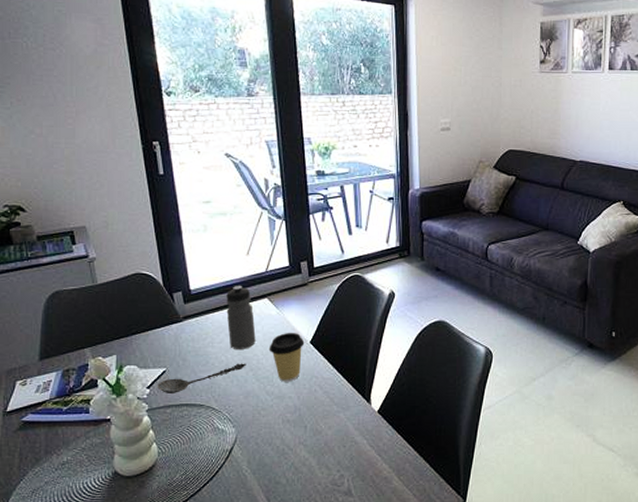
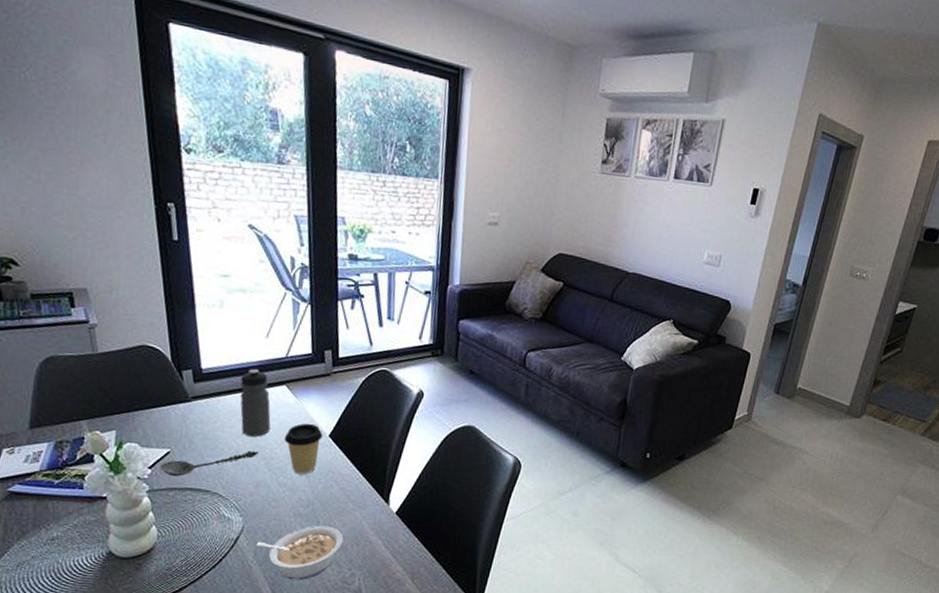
legume: none [249,430,330,486] -> present [256,525,344,580]

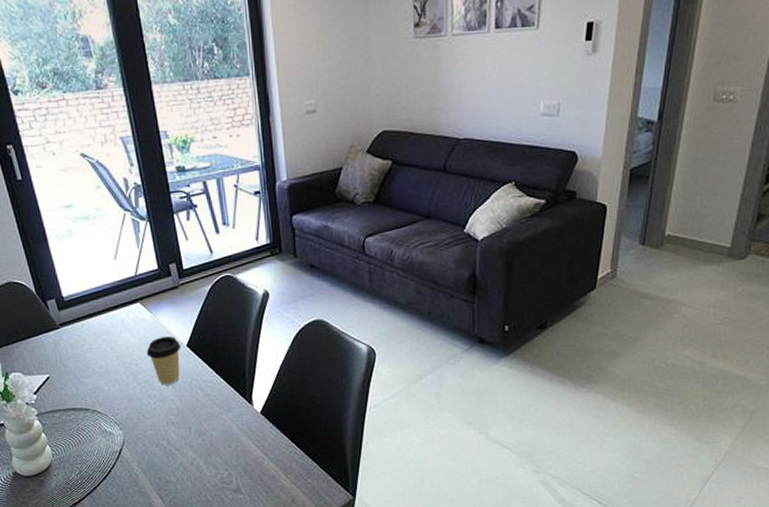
spoon: present [160,450,259,476] -> none [43,368,126,399]
water bottle: present [240,369,271,437] -> none [98,291,133,354]
legume: present [256,525,344,580] -> none [138,431,216,484]

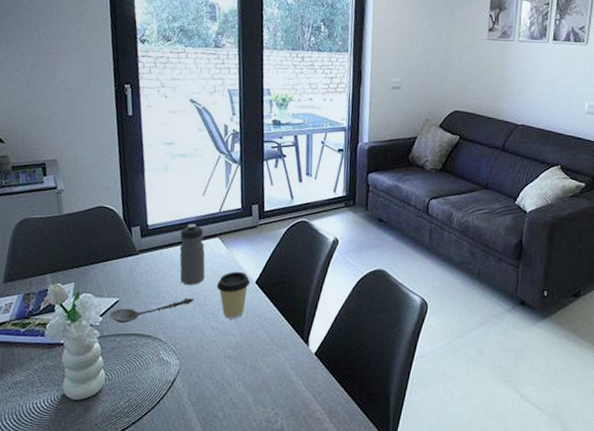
spoon: none [43,368,126,399] -> present [110,298,194,323]
water bottle: none [98,291,133,354] -> present [179,224,206,285]

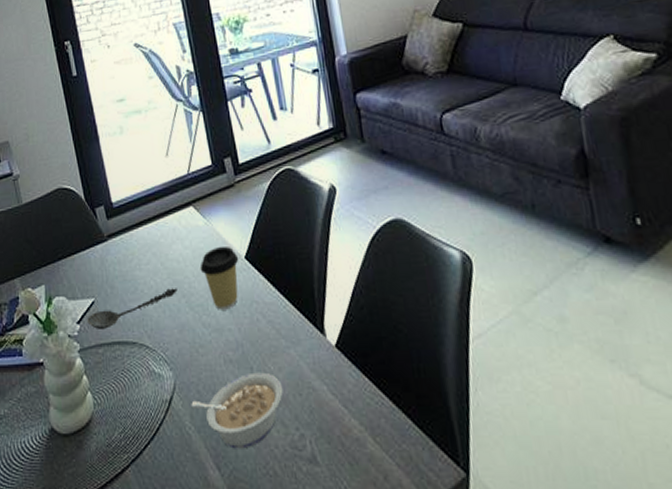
water bottle: present [179,224,206,285] -> none [149,194,185,271]
legume: none [190,366,268,420] -> present [191,372,283,449]

